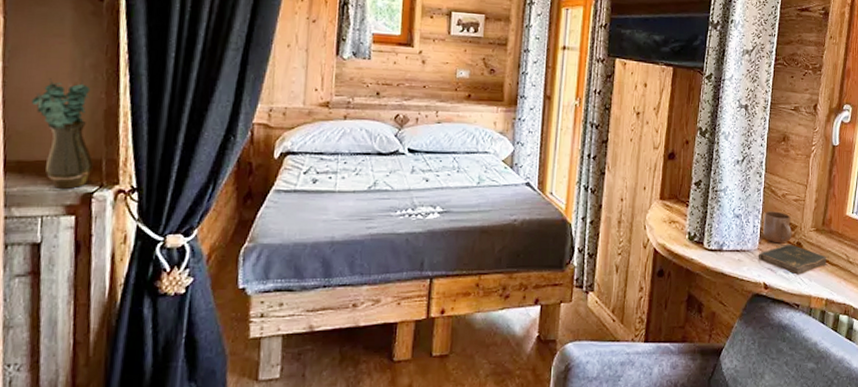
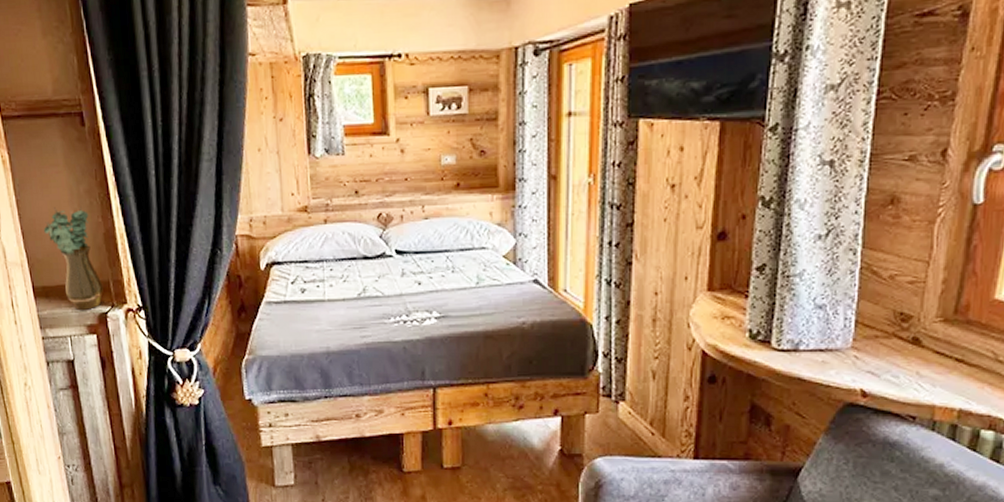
bible: present [758,244,828,276] -> none [851,339,963,381]
mug: present [763,211,792,244] -> none [859,298,906,340]

